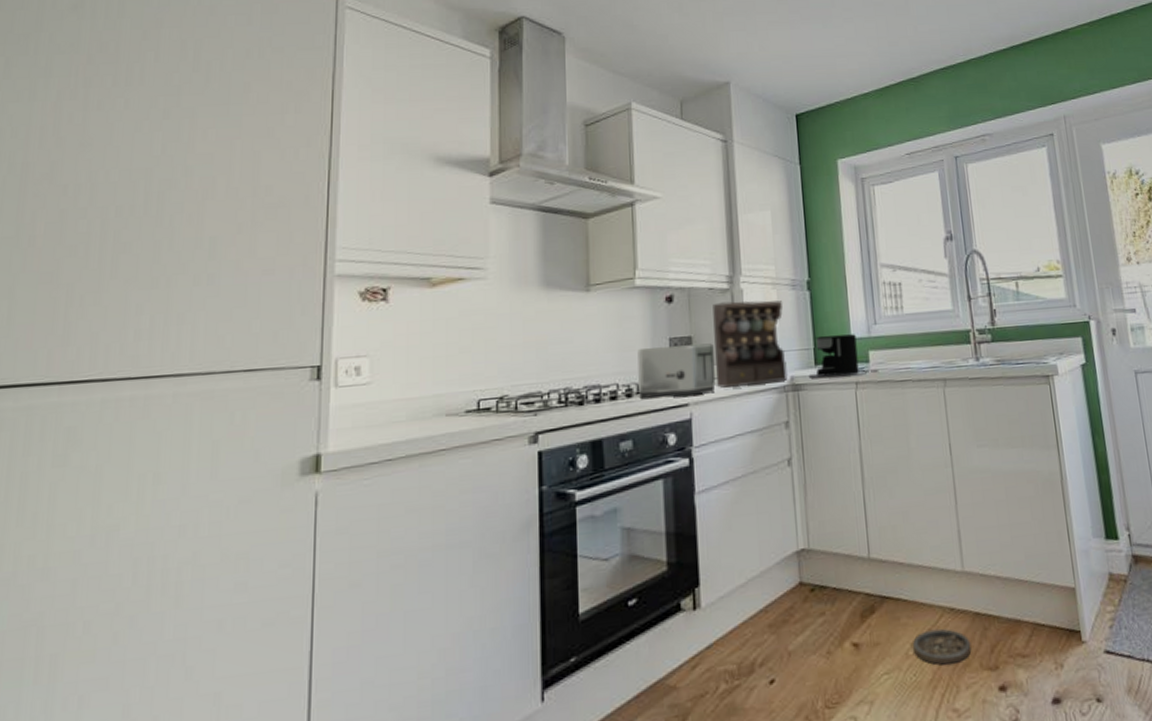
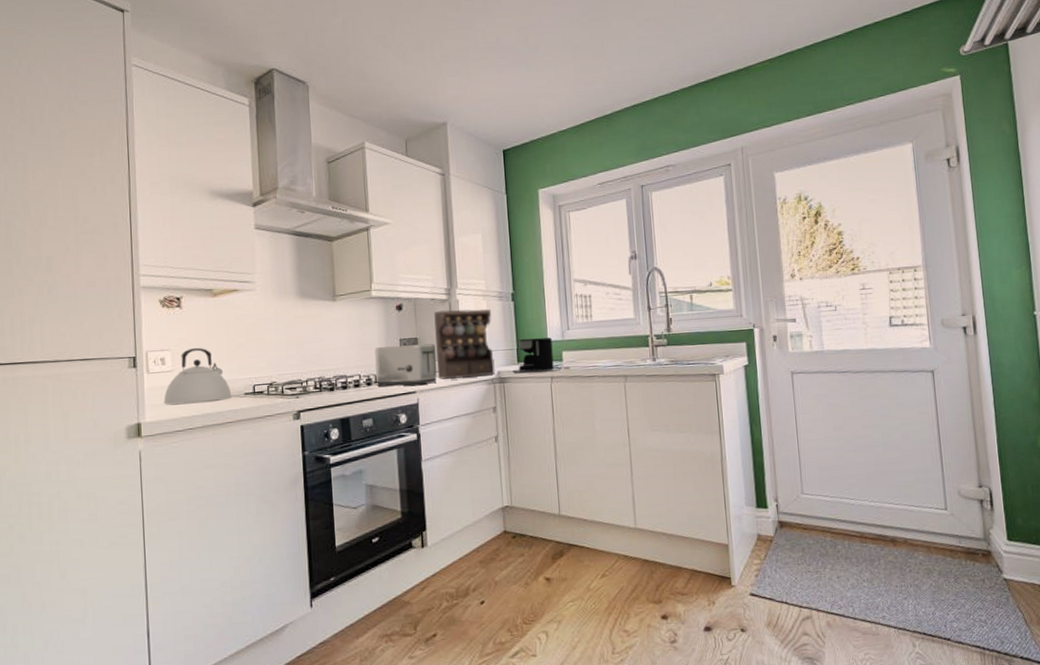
kettle: none [355,352,449,429] -> present [164,347,232,405]
pet bowl: present [913,628,972,665] -> none [593,570,641,598]

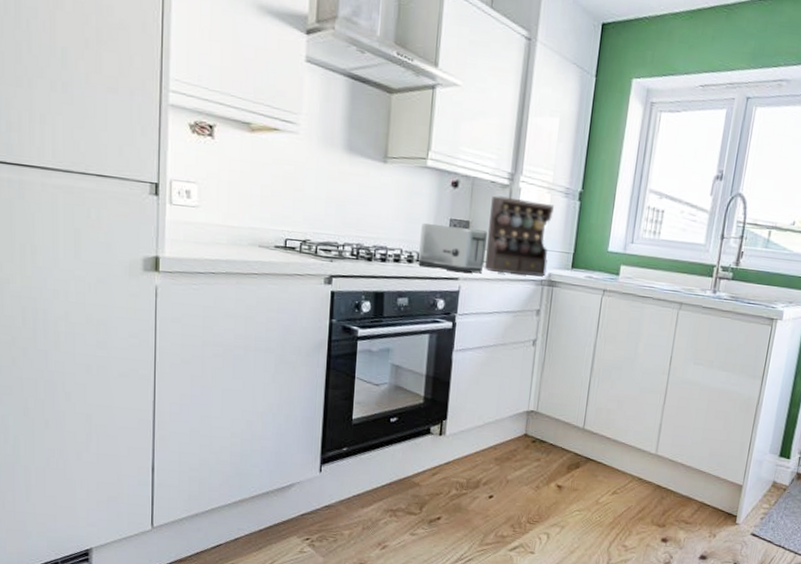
kettle: present [164,347,232,405] -> none [186,185,261,250]
coffee maker: present [512,337,571,374] -> none [564,243,626,285]

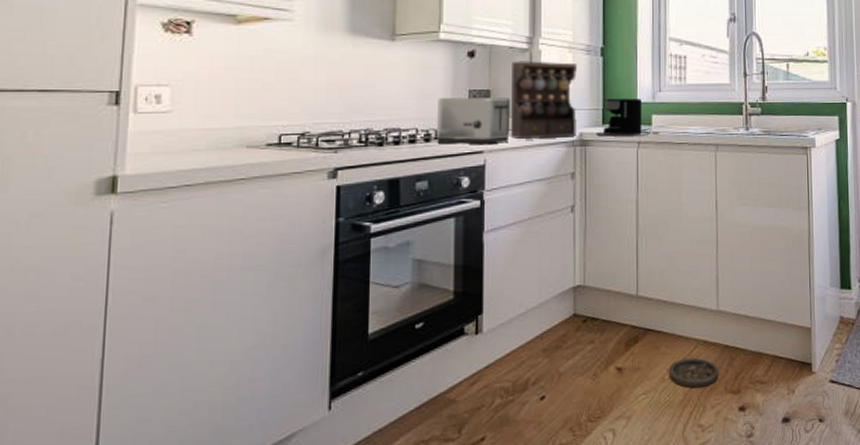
coffee maker: none [564,243,626,285] -> present [595,98,660,137]
pet bowl: none [603,489,649,517] -> present [669,357,719,388]

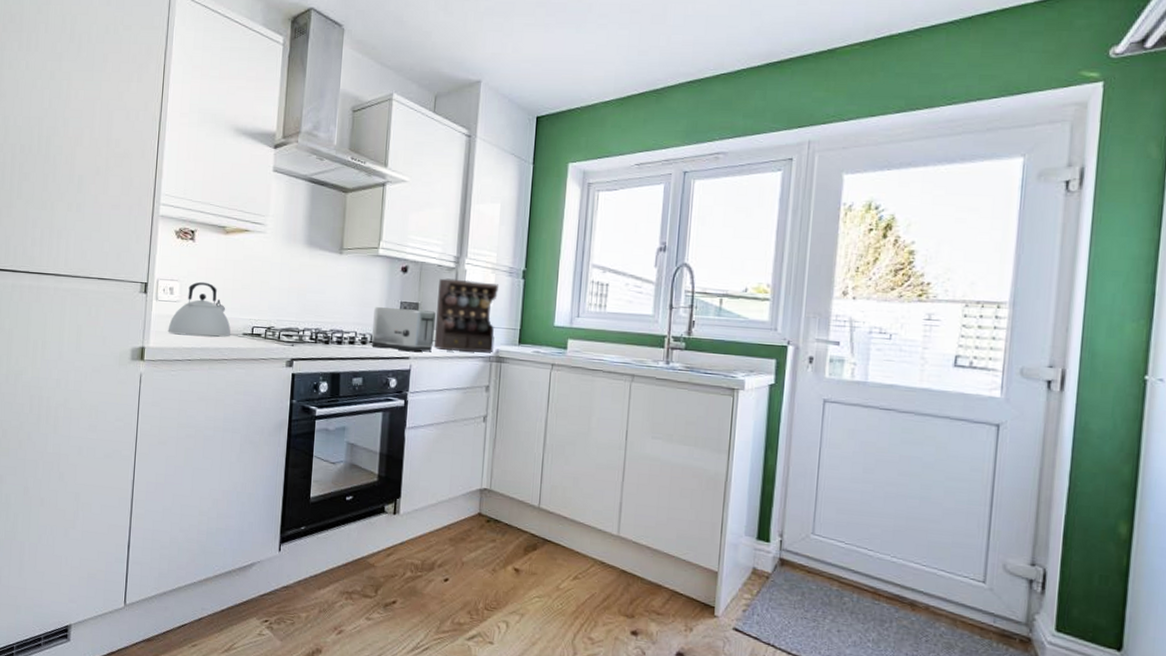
kettle: none [153,84,250,155] -> present [167,281,231,337]
coffee maker: present [595,98,660,137] -> none [511,319,575,359]
pet bowl: present [669,357,719,388] -> none [564,573,614,605]

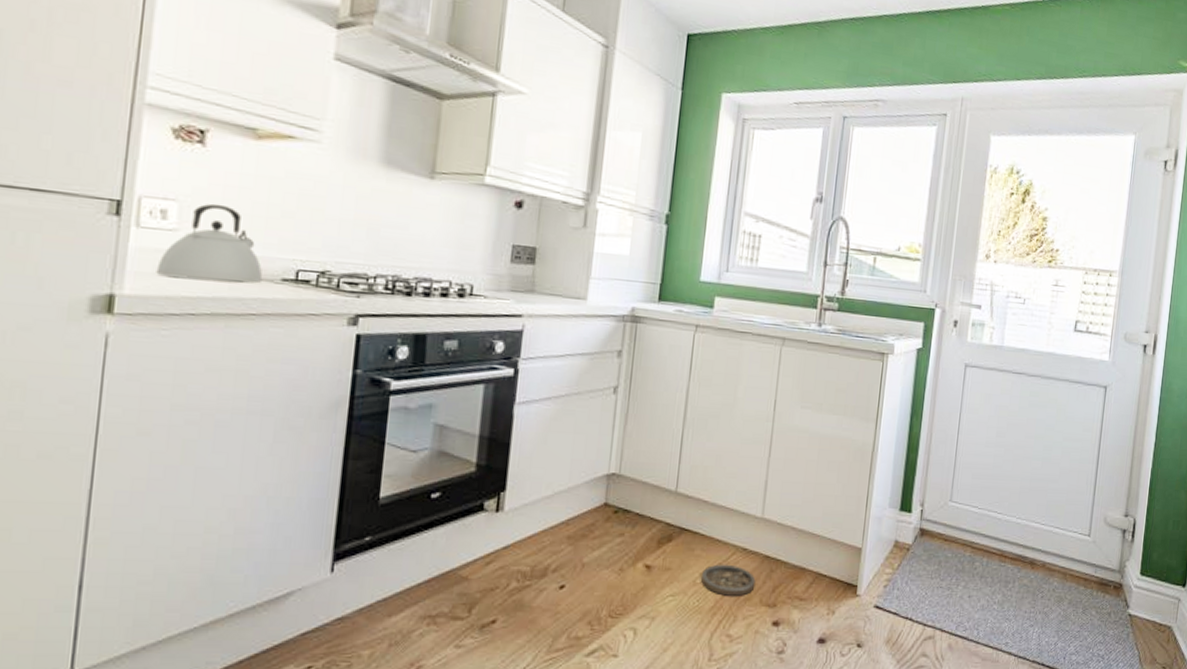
toaster: present [371,307,436,352] -> none [471,250,558,308]
spice rack: present [433,278,500,353] -> none [553,218,638,311]
pet bowl: none [564,573,614,605] -> present [701,564,756,597]

